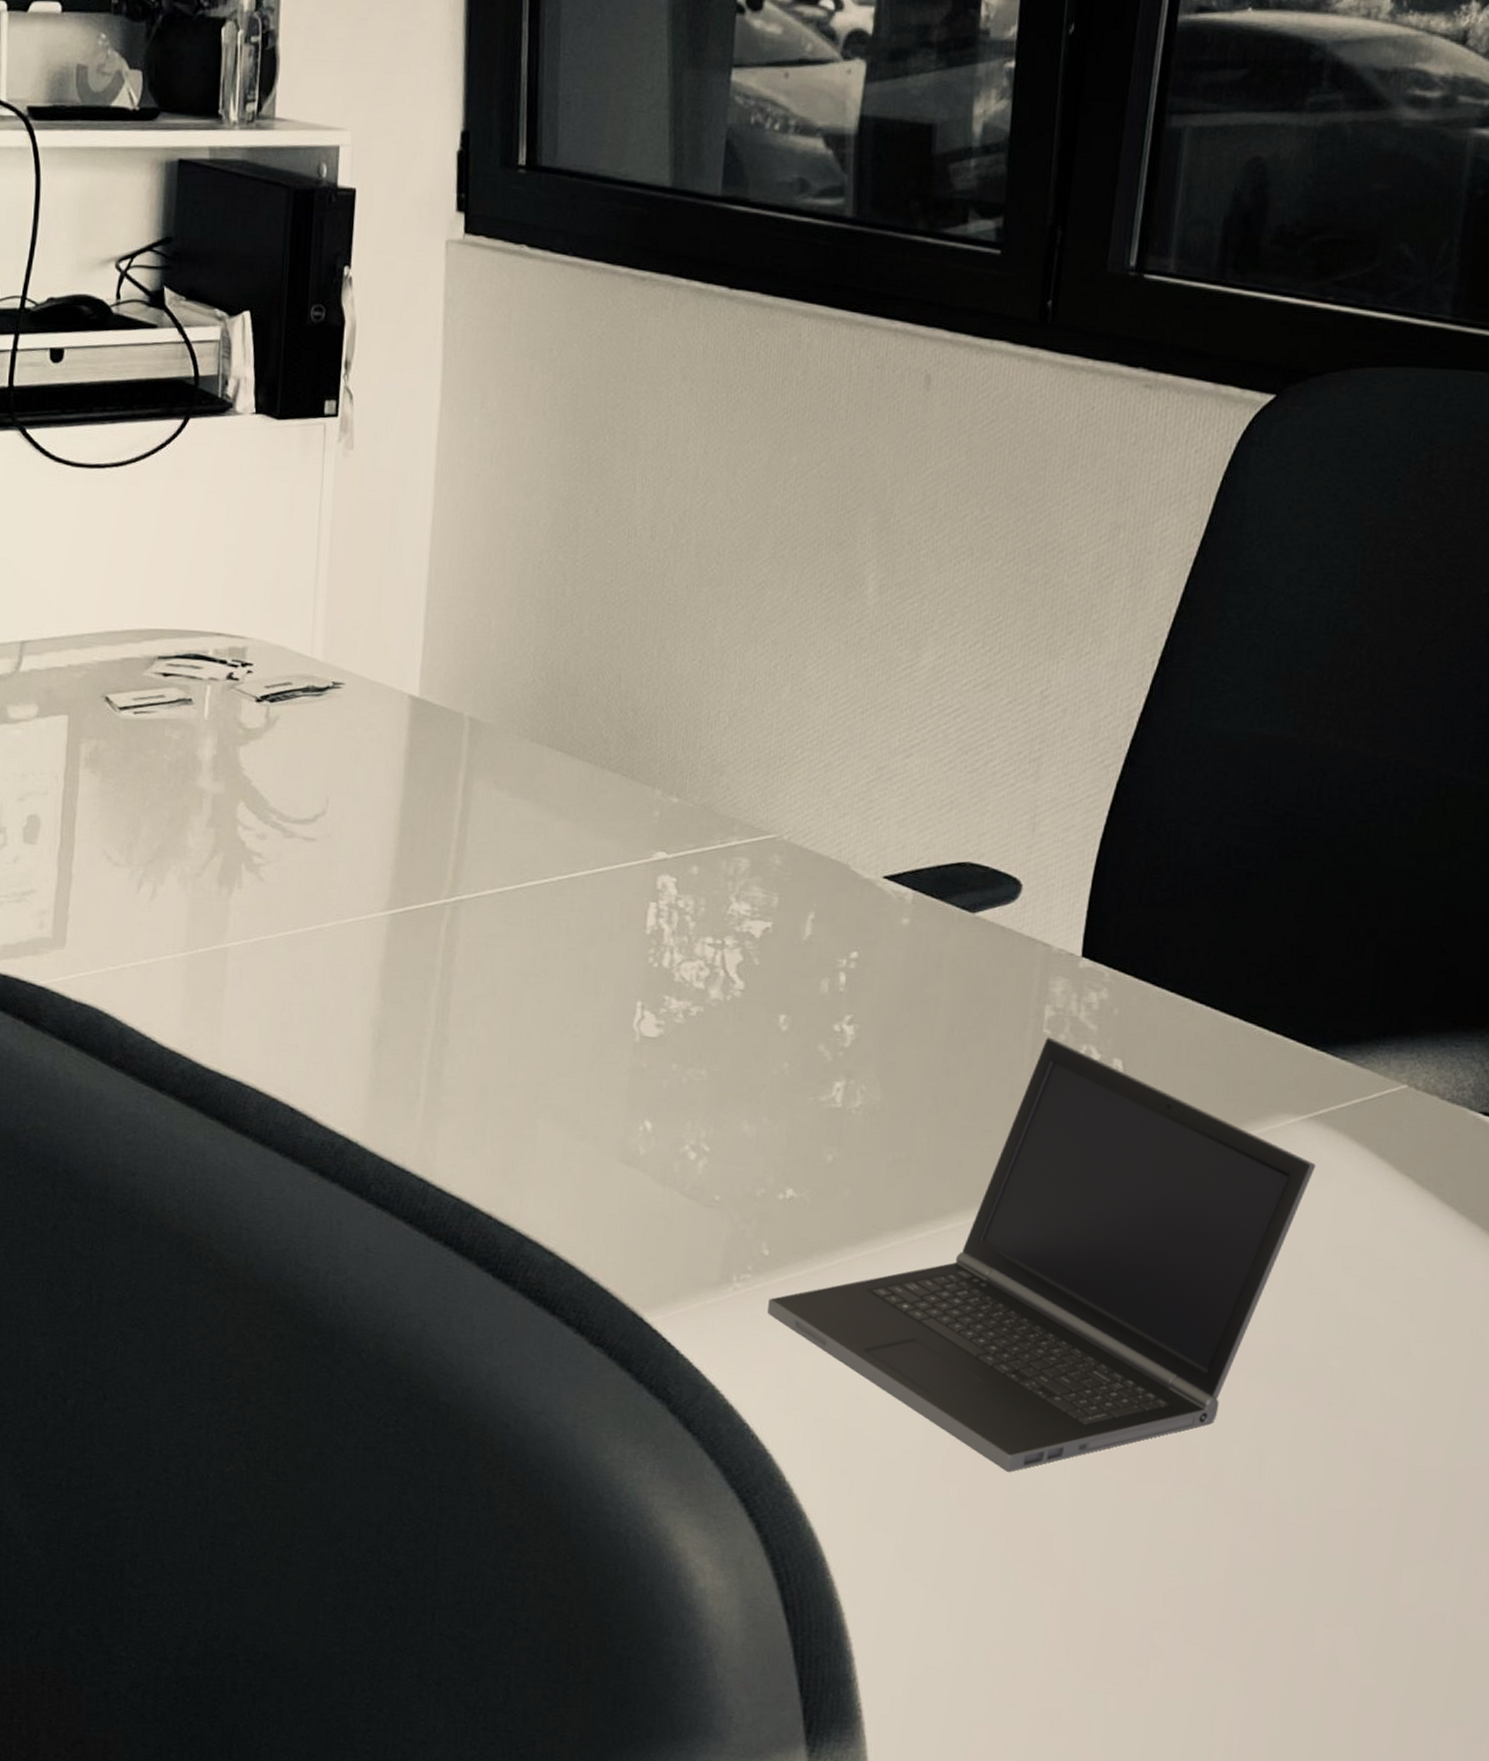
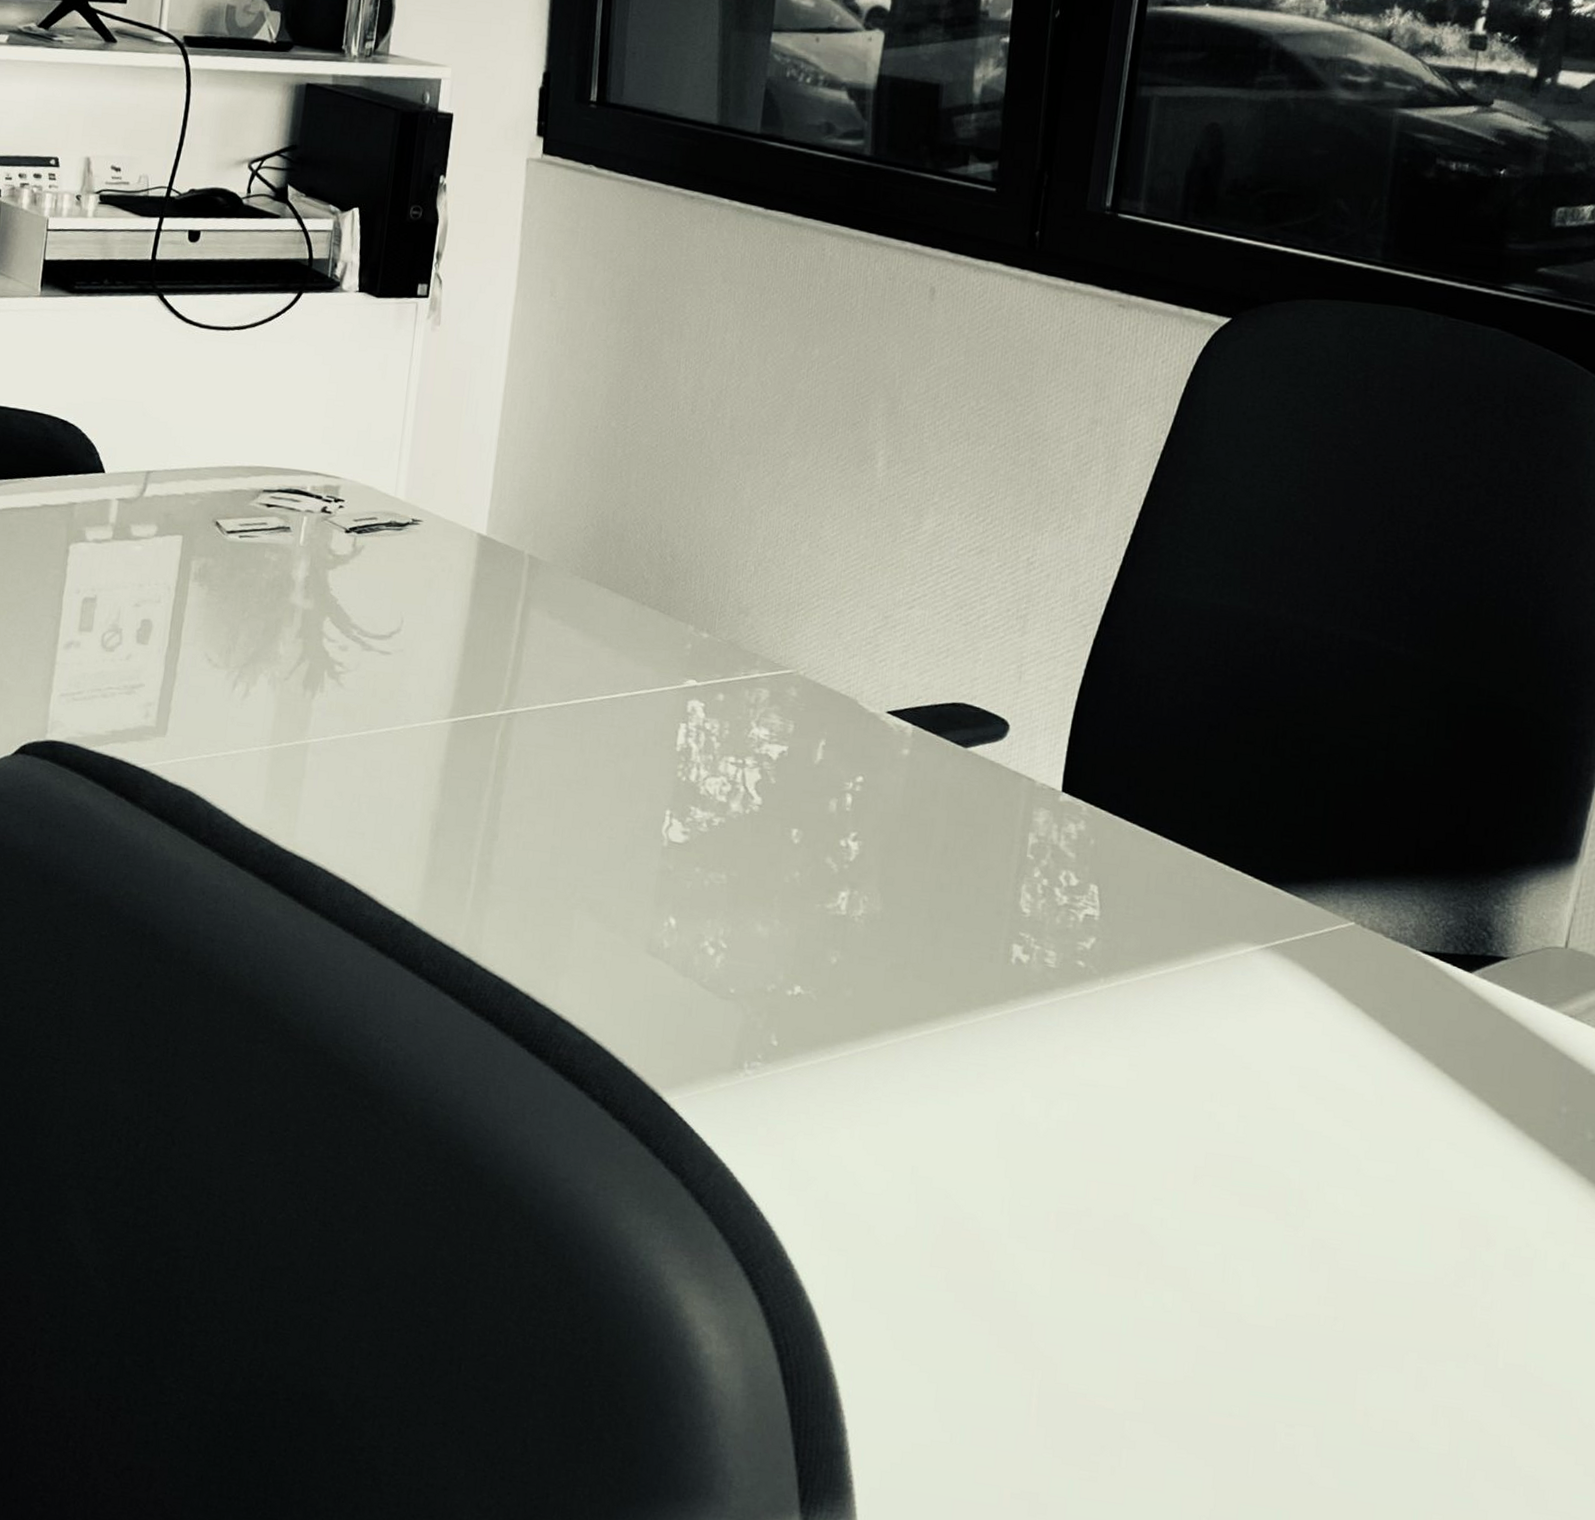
laptop computer: present [767,1037,1316,1472] -> none [775,861,1273,1261]

